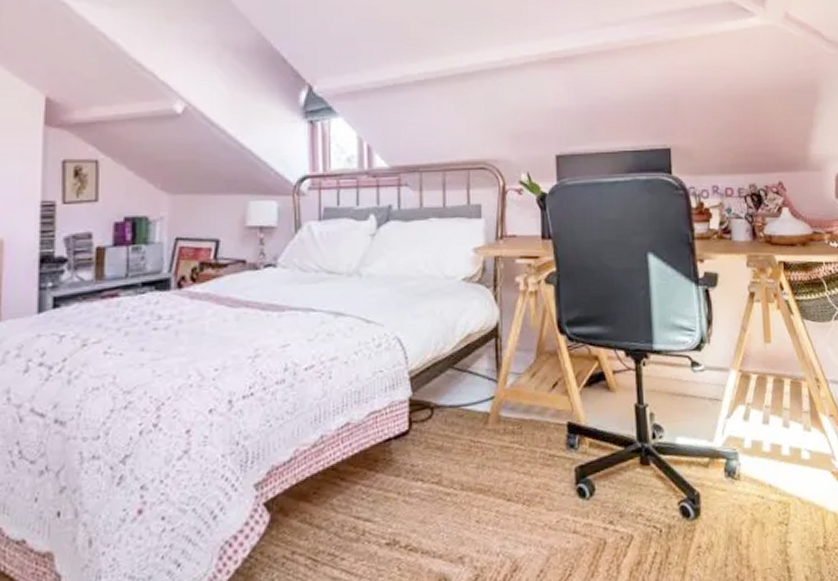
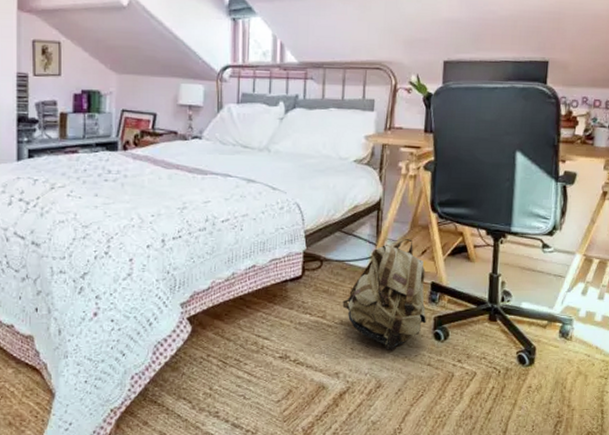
backpack: none [461,370,566,518] -> present [342,239,426,350]

